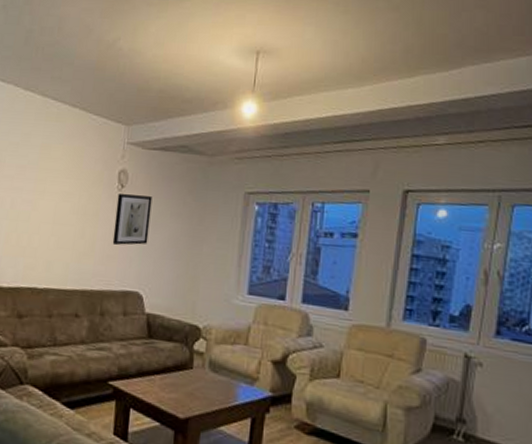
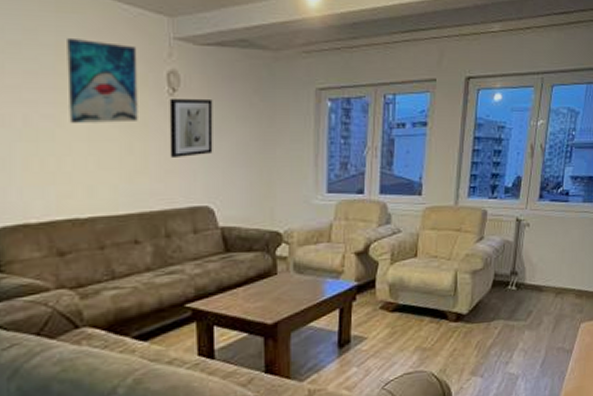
wall art: none [42,141,99,211] -> present [67,39,138,123]

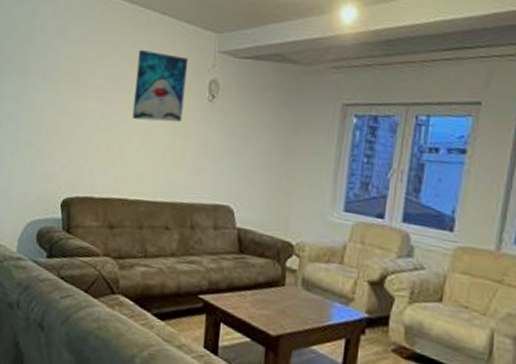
wall art: present [169,97,213,157] -> none [202,103,244,158]

